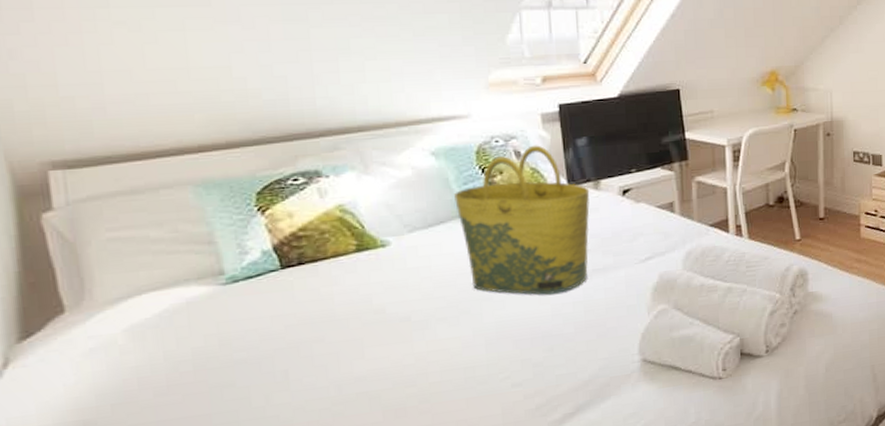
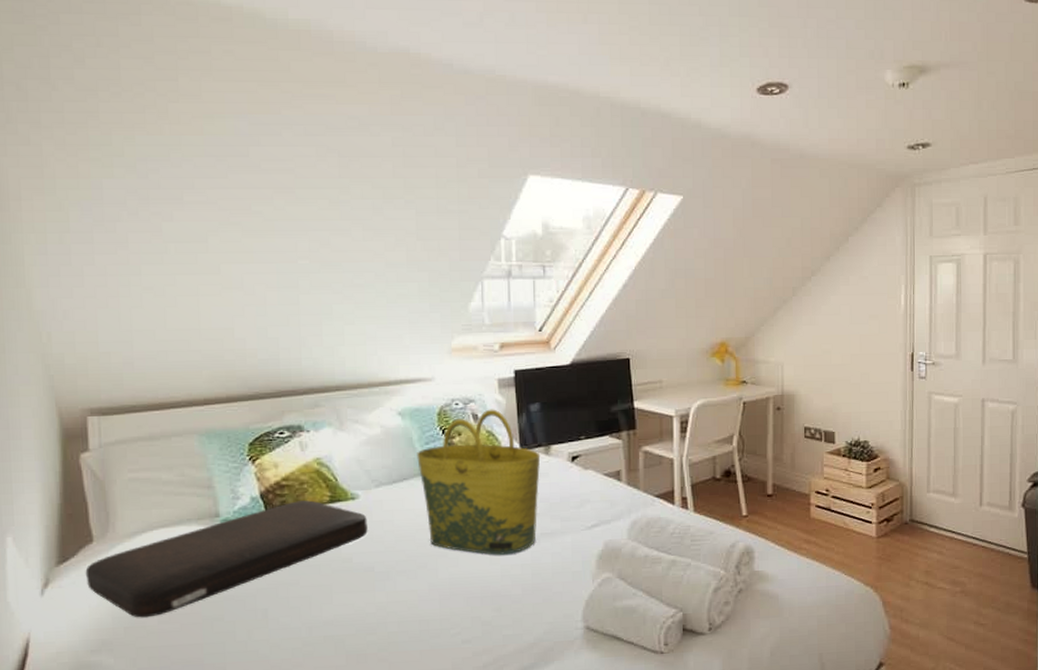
cushion: none [56,250,402,393] -> present [85,500,368,618]

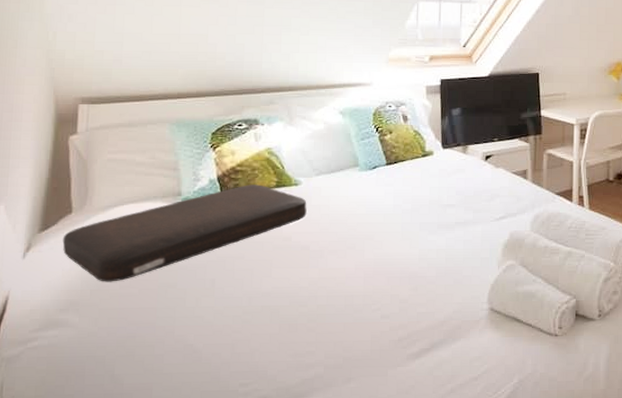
tote bag: present [417,409,541,555] -> none [353,112,459,240]

